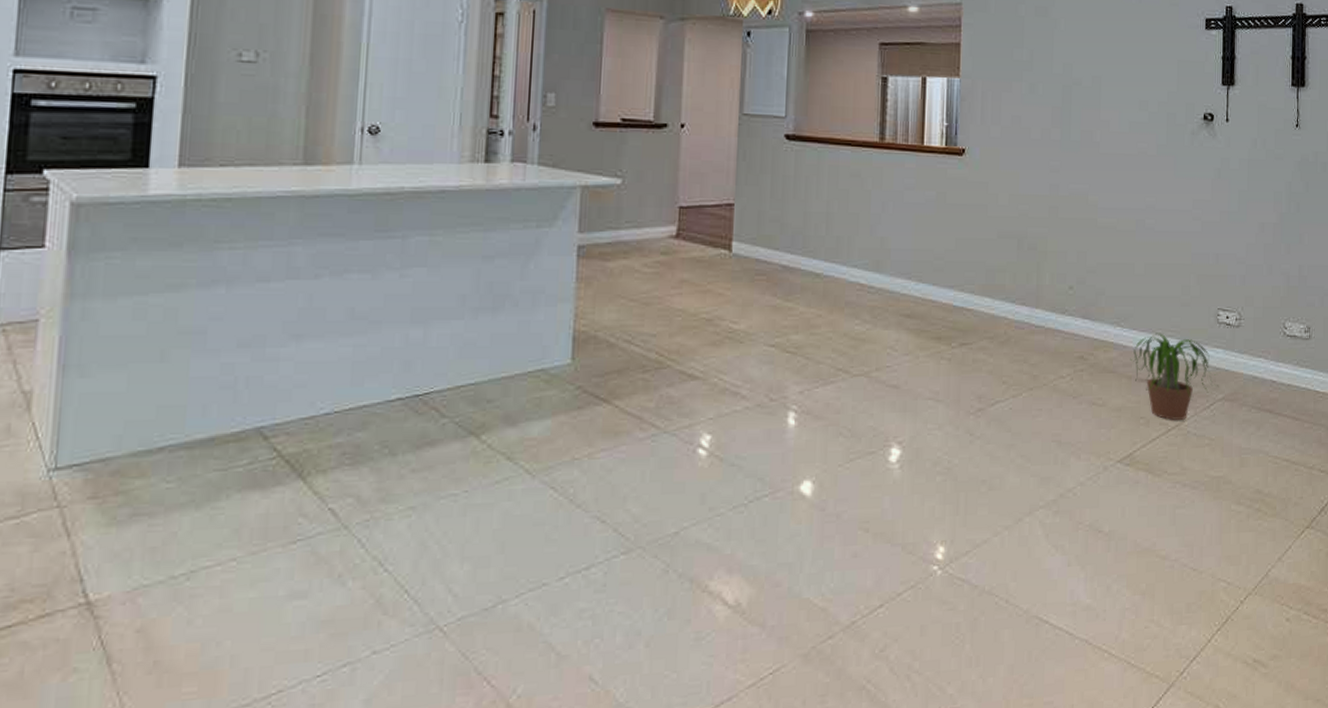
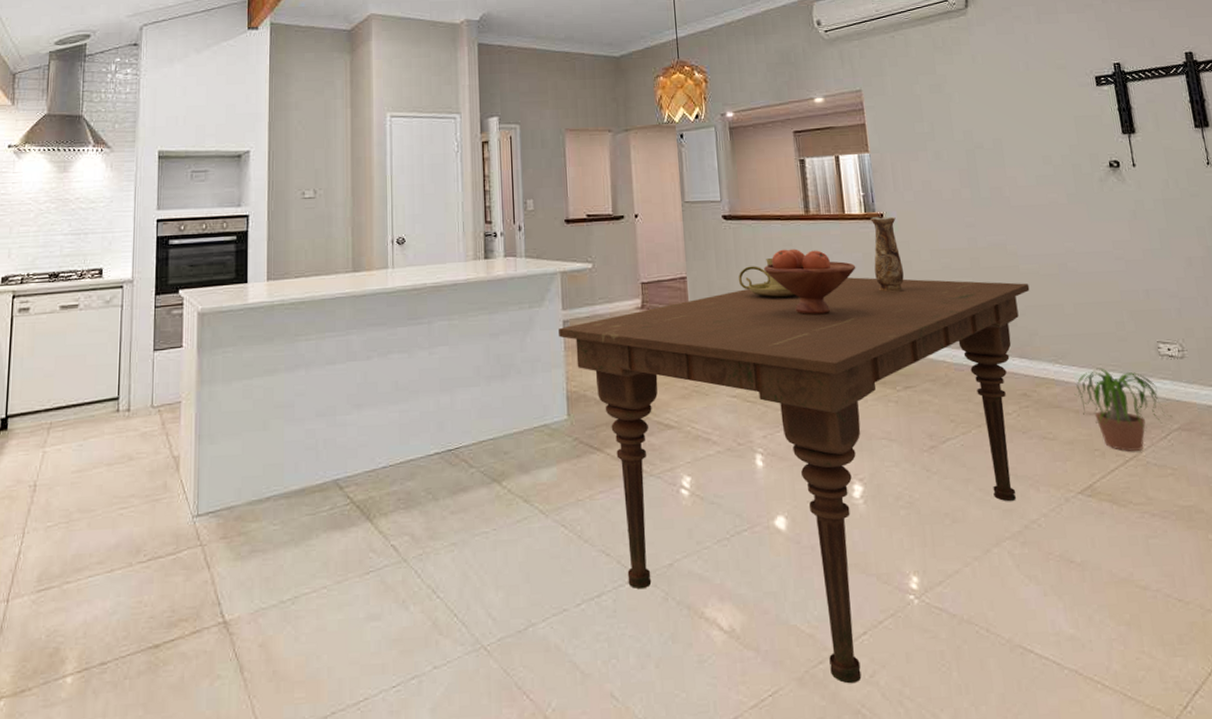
dining table: none [571,218,1104,659] -> present [559,277,1030,684]
candle holder: none [794,190,856,236] -> present [738,258,795,298]
fruit bowl: none [825,180,928,259] -> present [764,249,856,315]
vase: none [947,152,978,238] -> present [870,216,904,292]

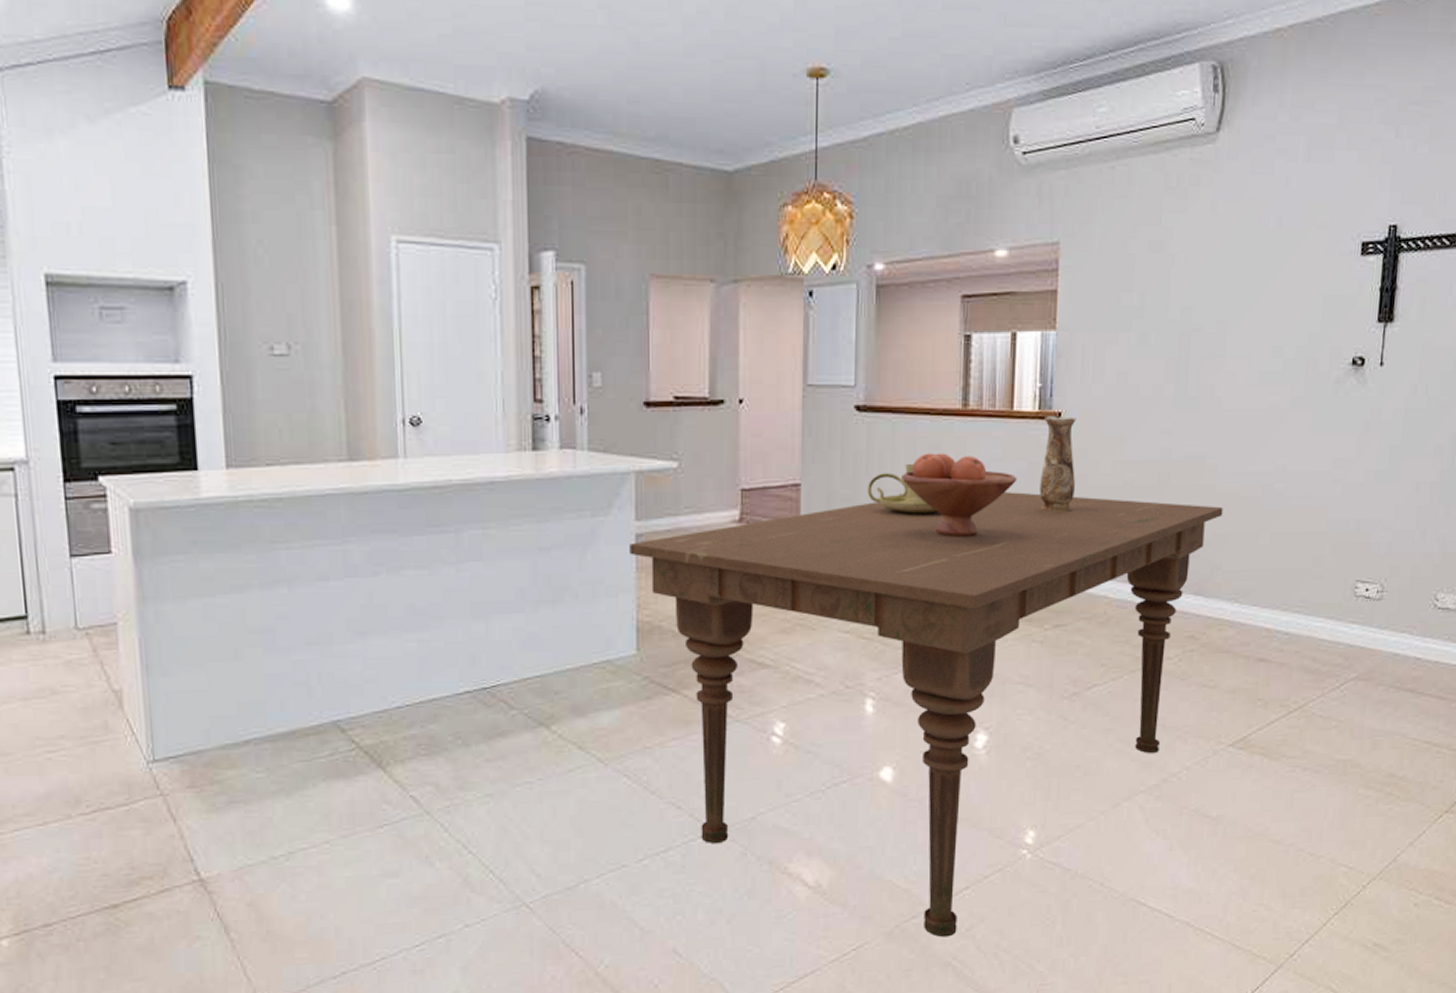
potted plant: present [1074,368,1171,452] -> none [1248,608,1351,702]

